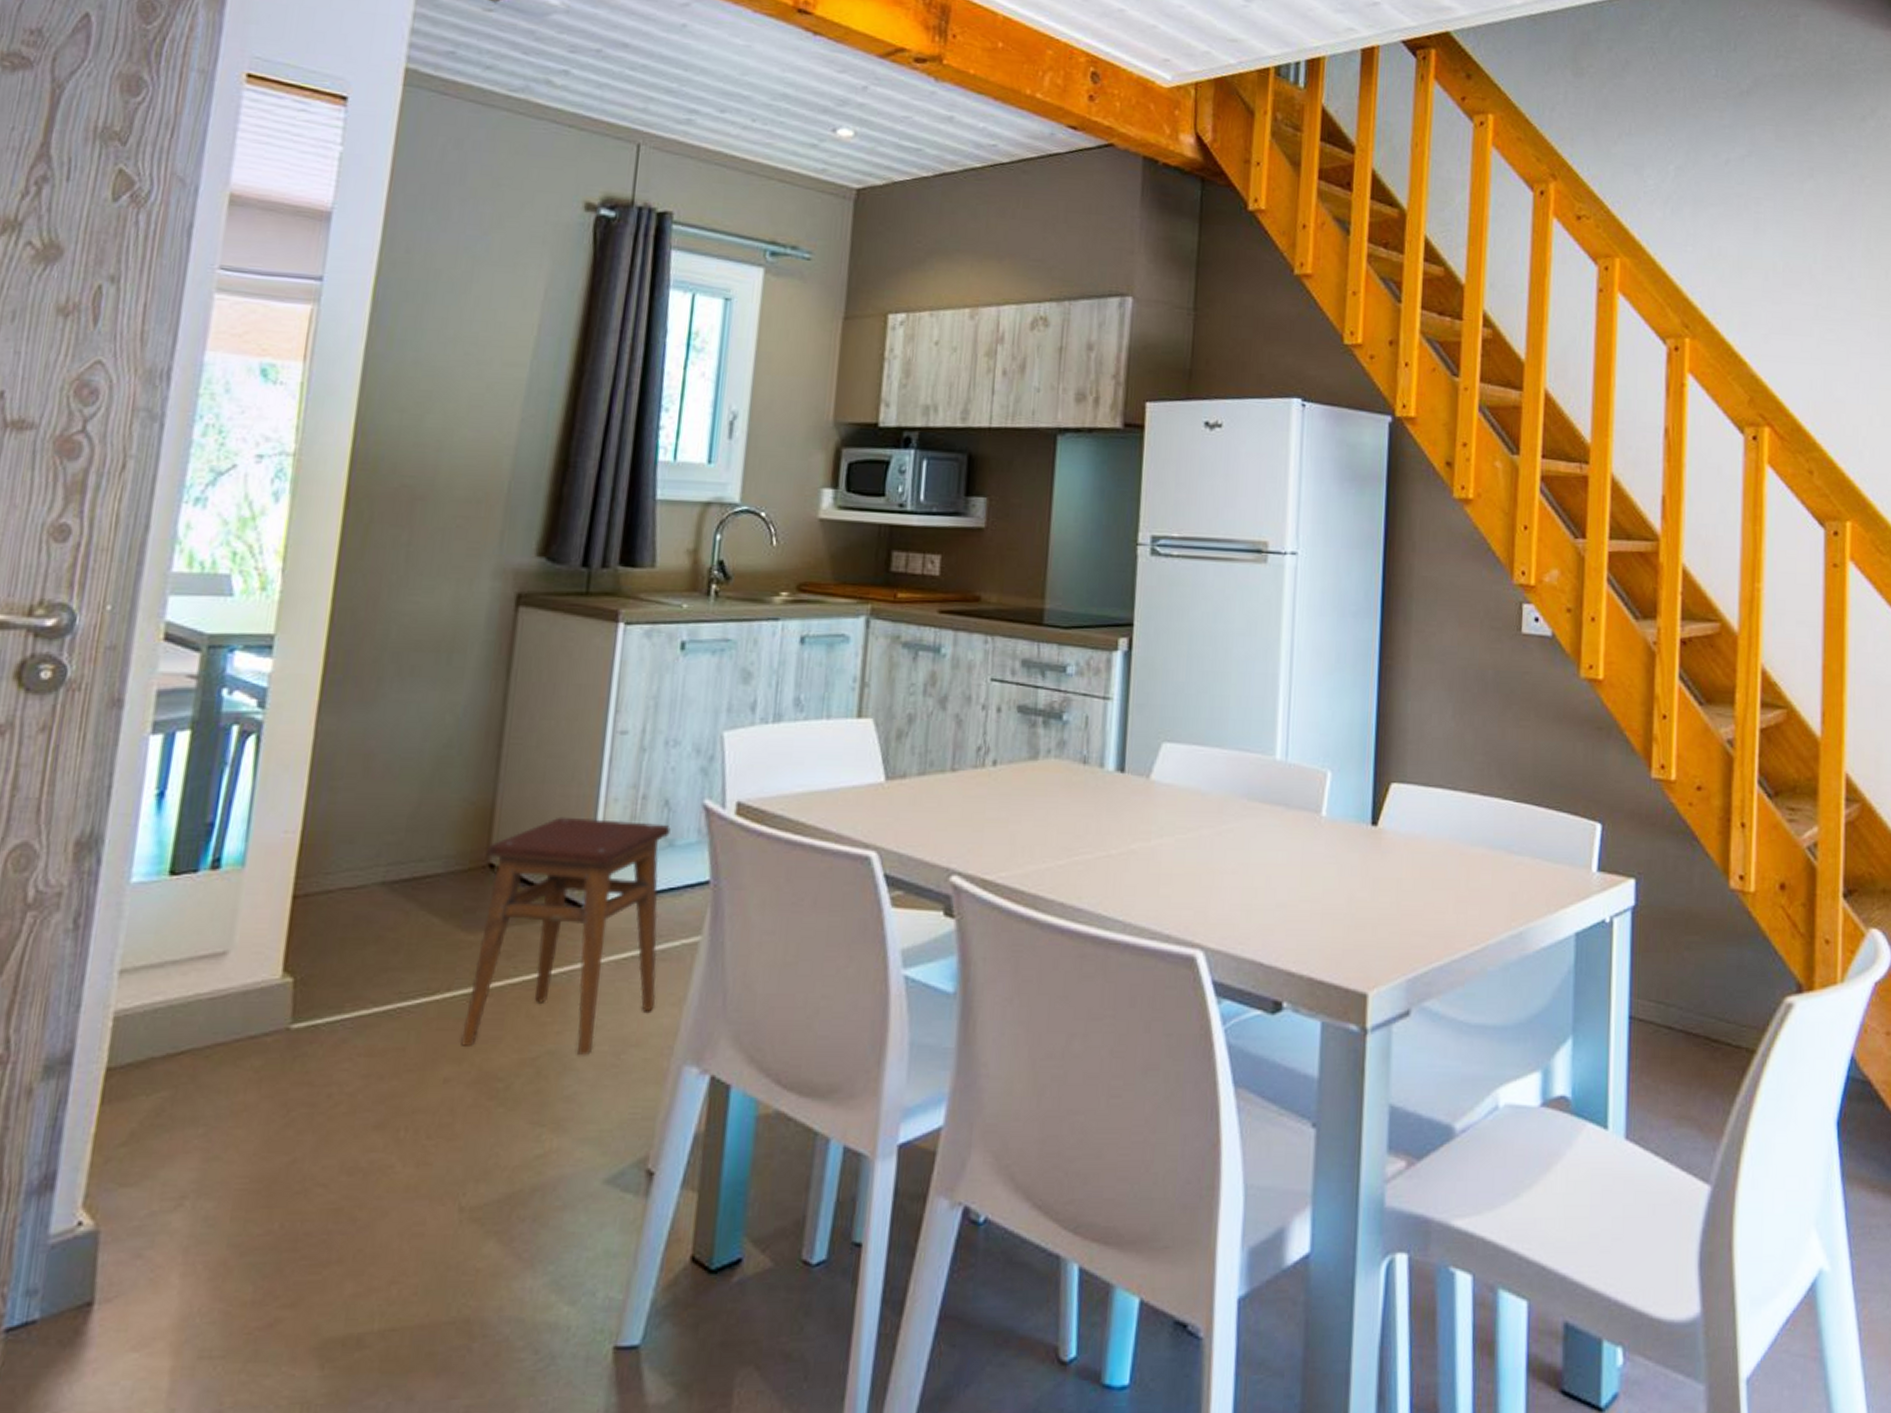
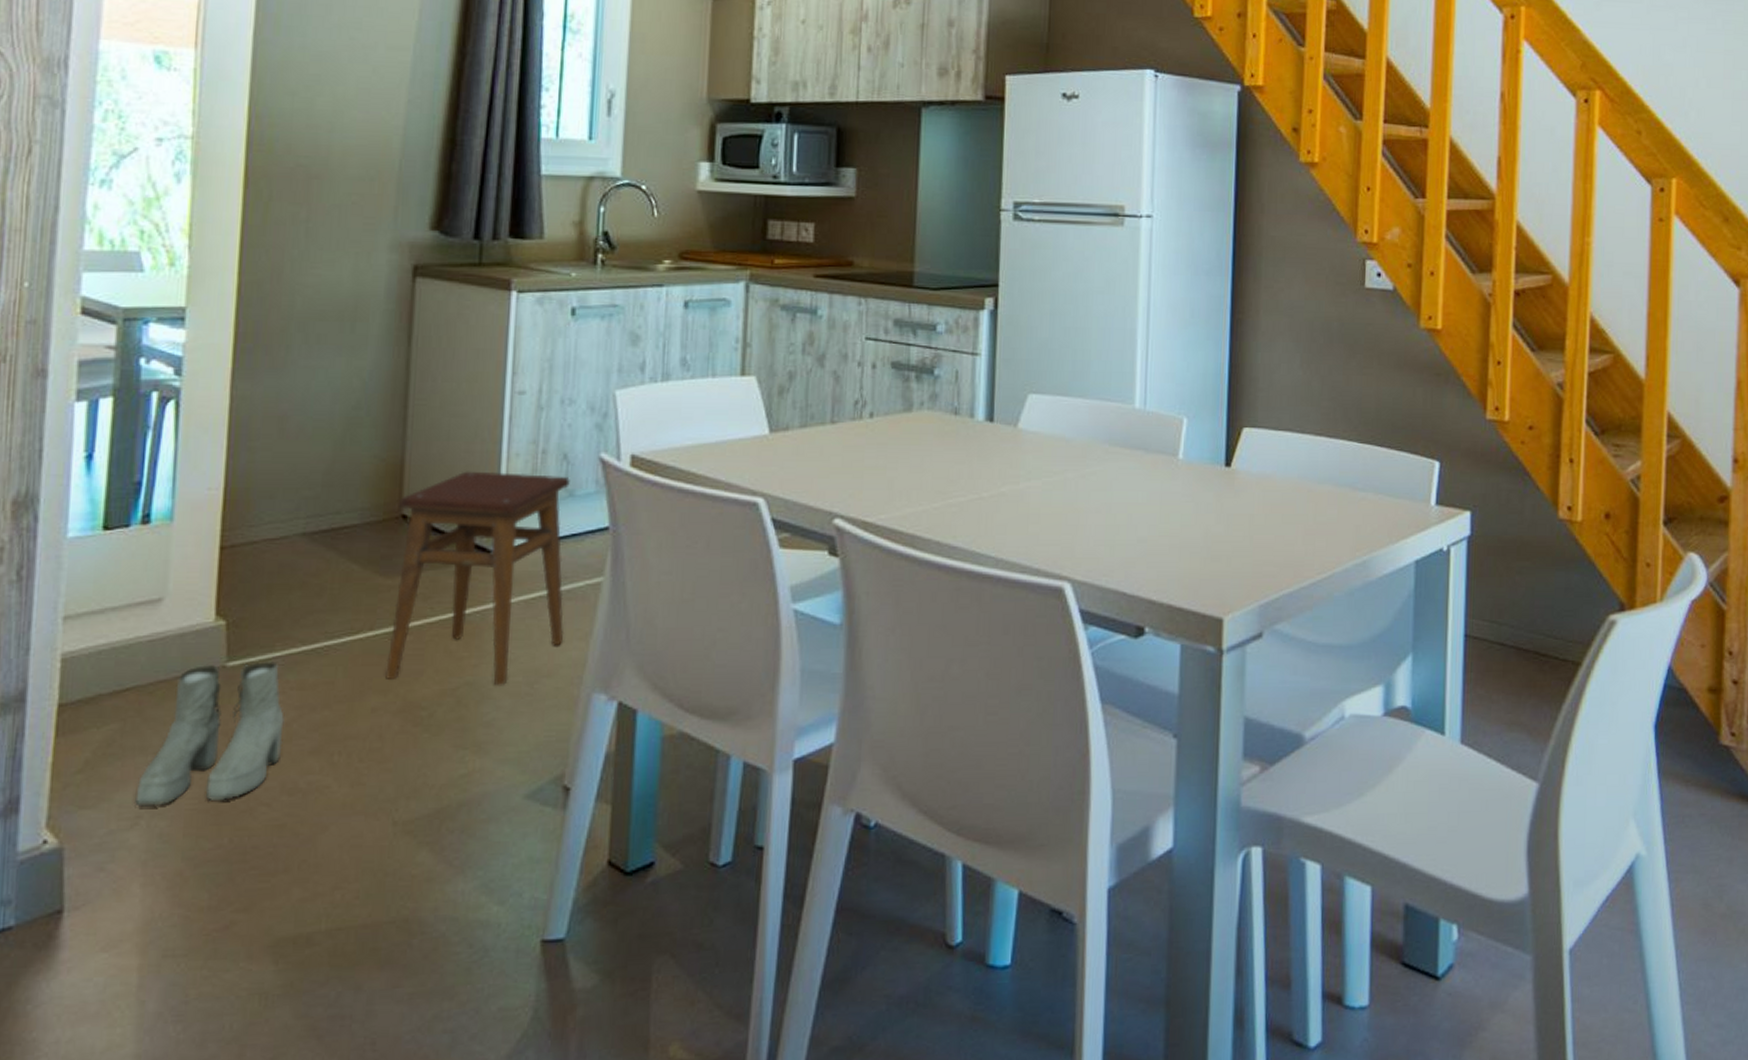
boots: none [181,1024,349,1185] -> present [135,661,284,807]

